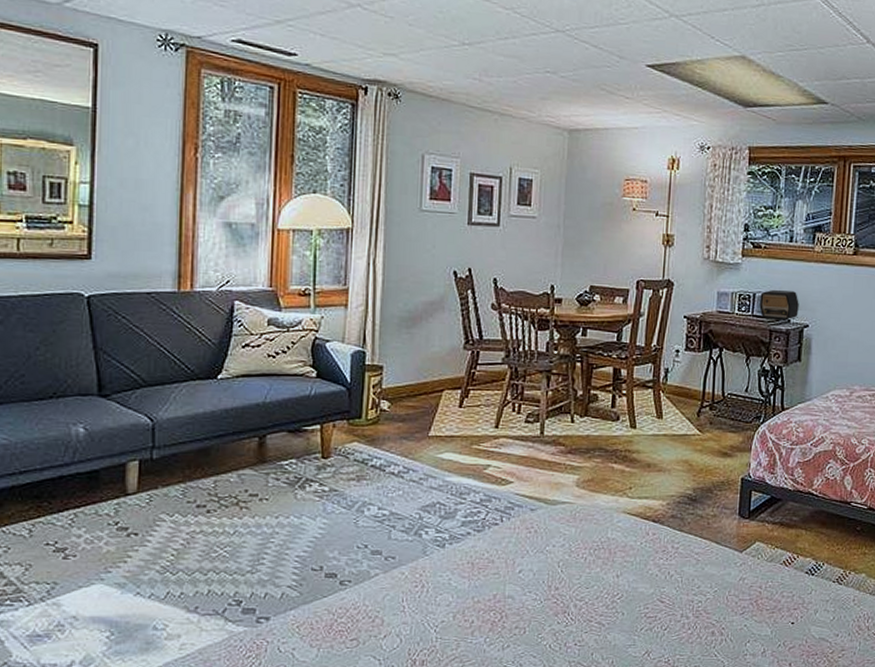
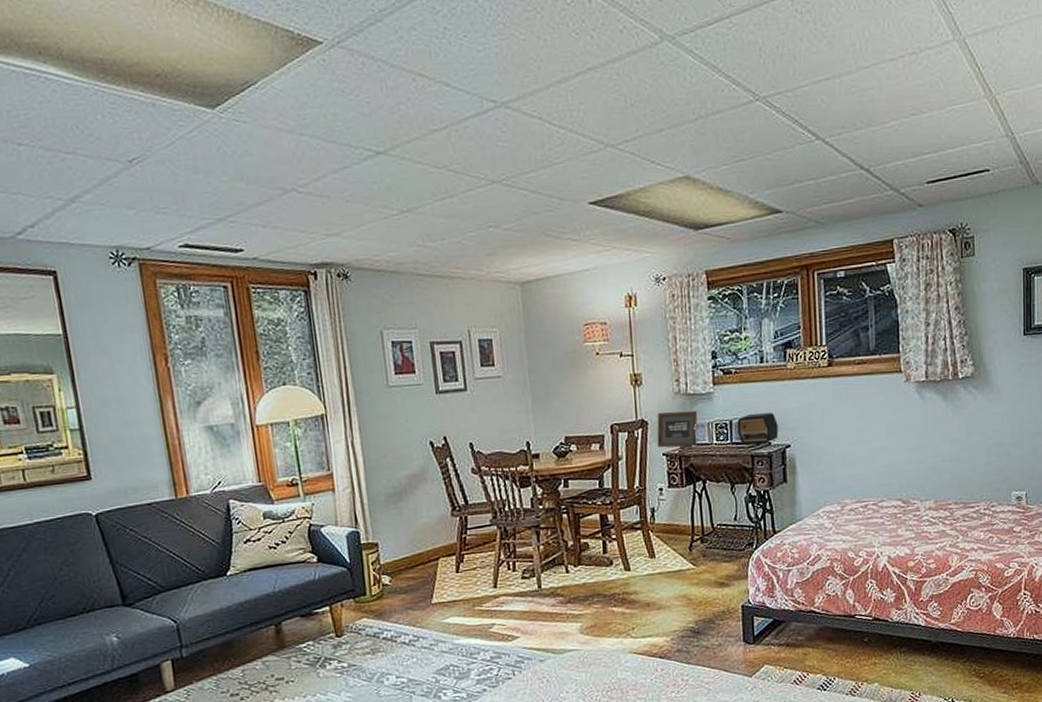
picture frame: none [680,275,724,315] -> present [657,410,698,448]

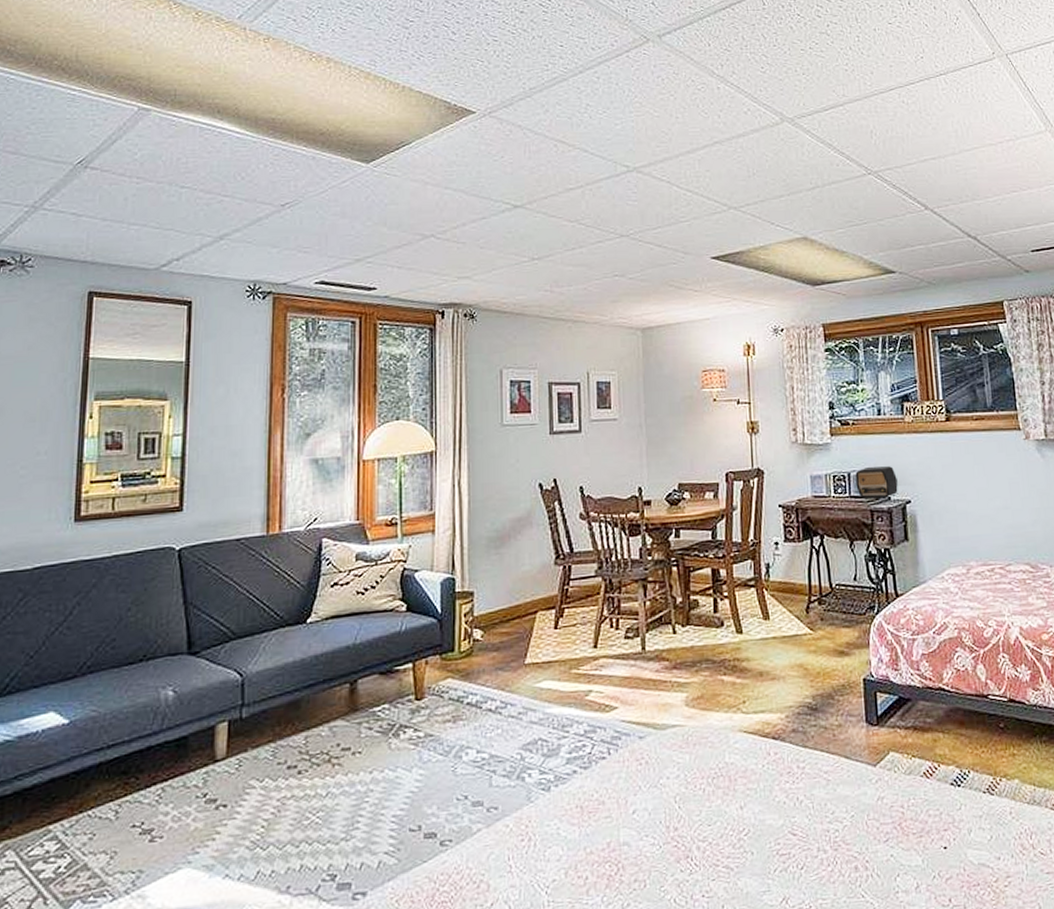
picture frame: present [657,410,698,448] -> none [773,461,815,500]

